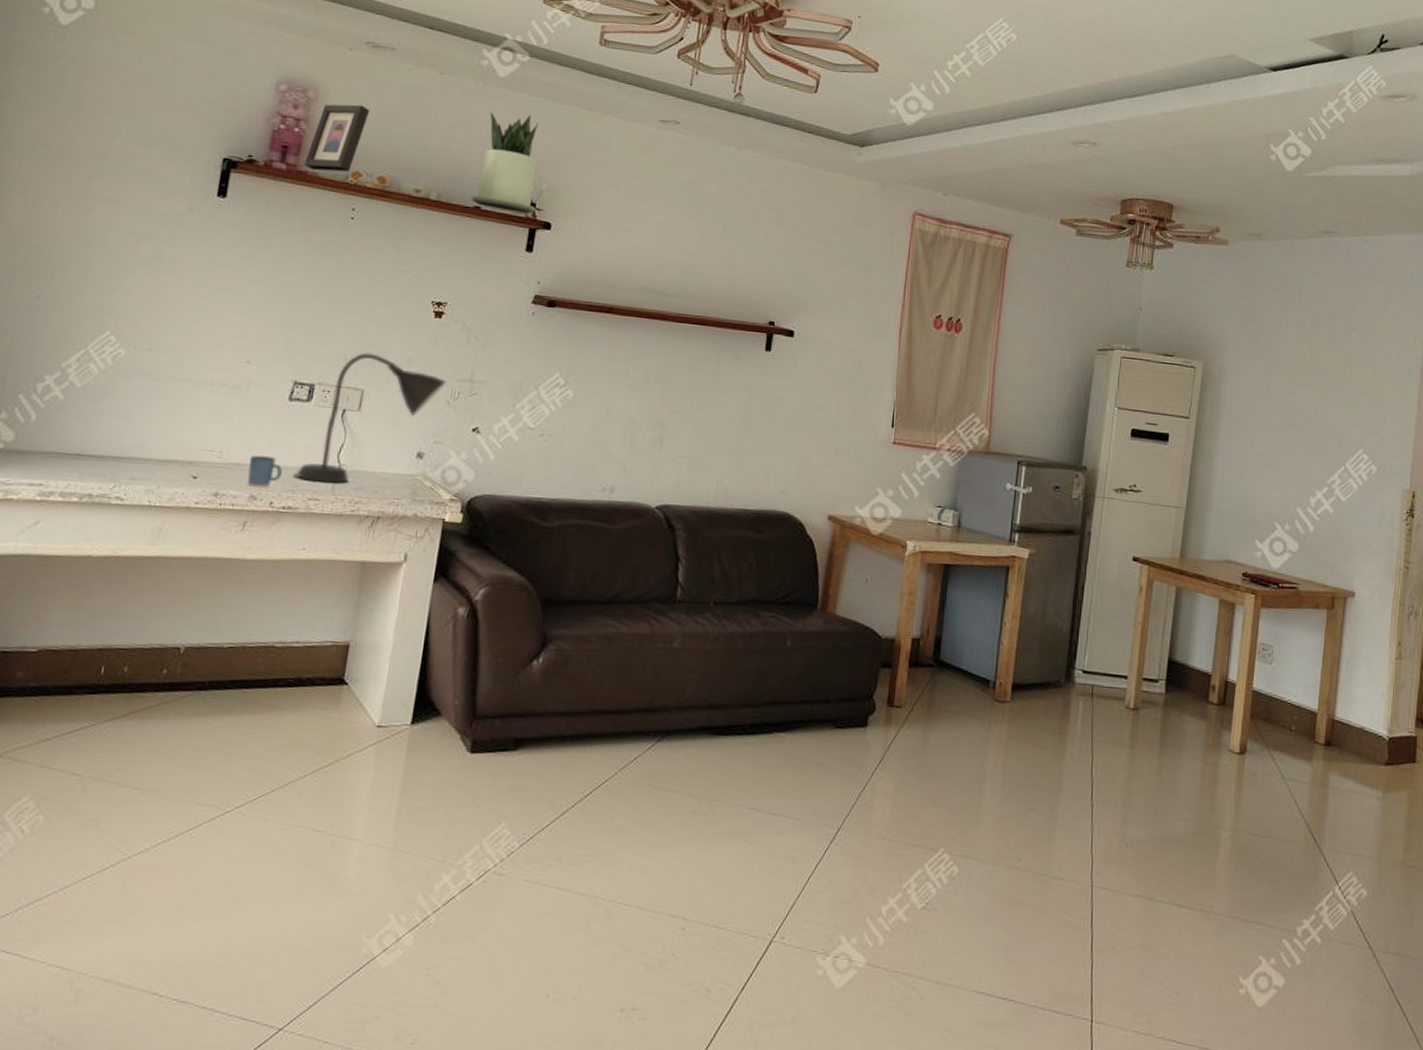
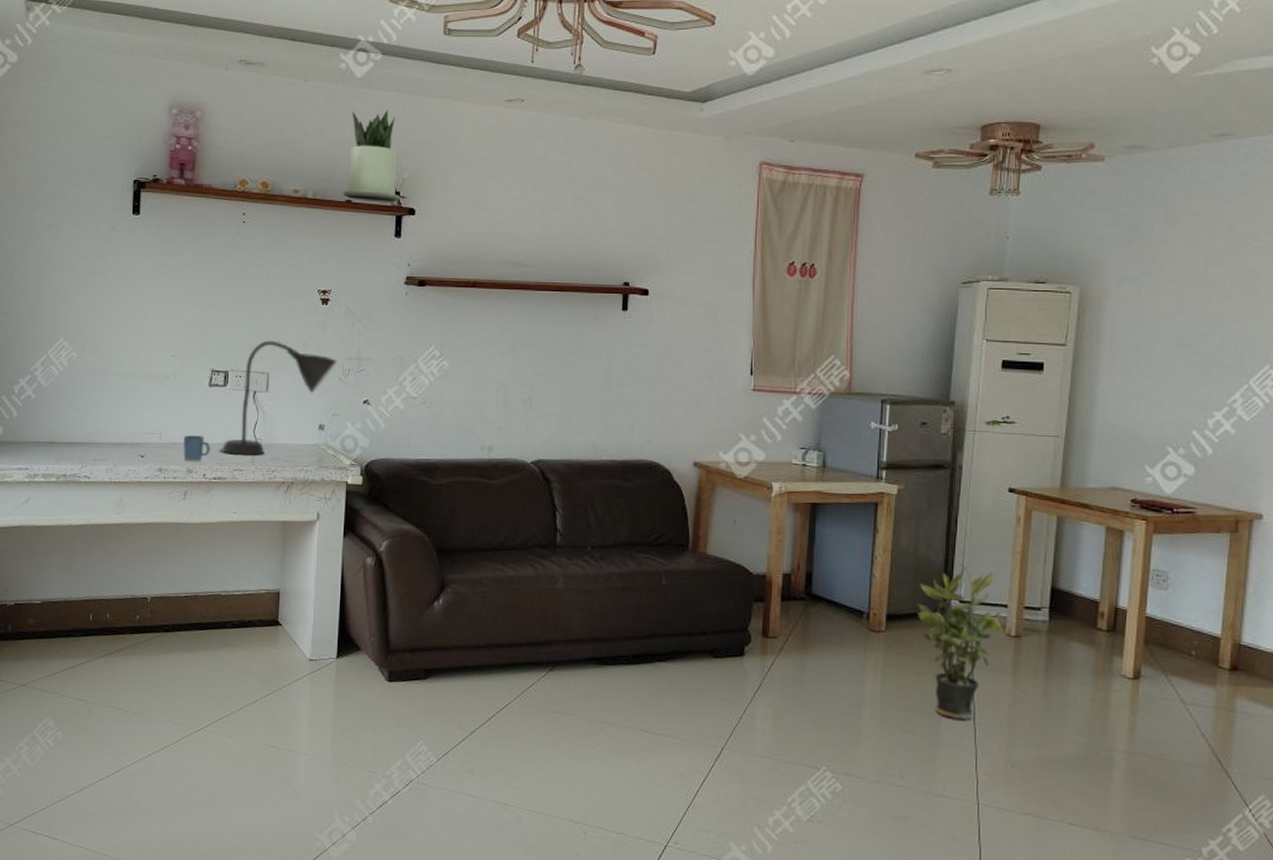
picture frame: present [304,104,371,172] -> none [199,119,249,183]
potted plant: none [1042,633,1123,797] -> present [916,564,1004,721]

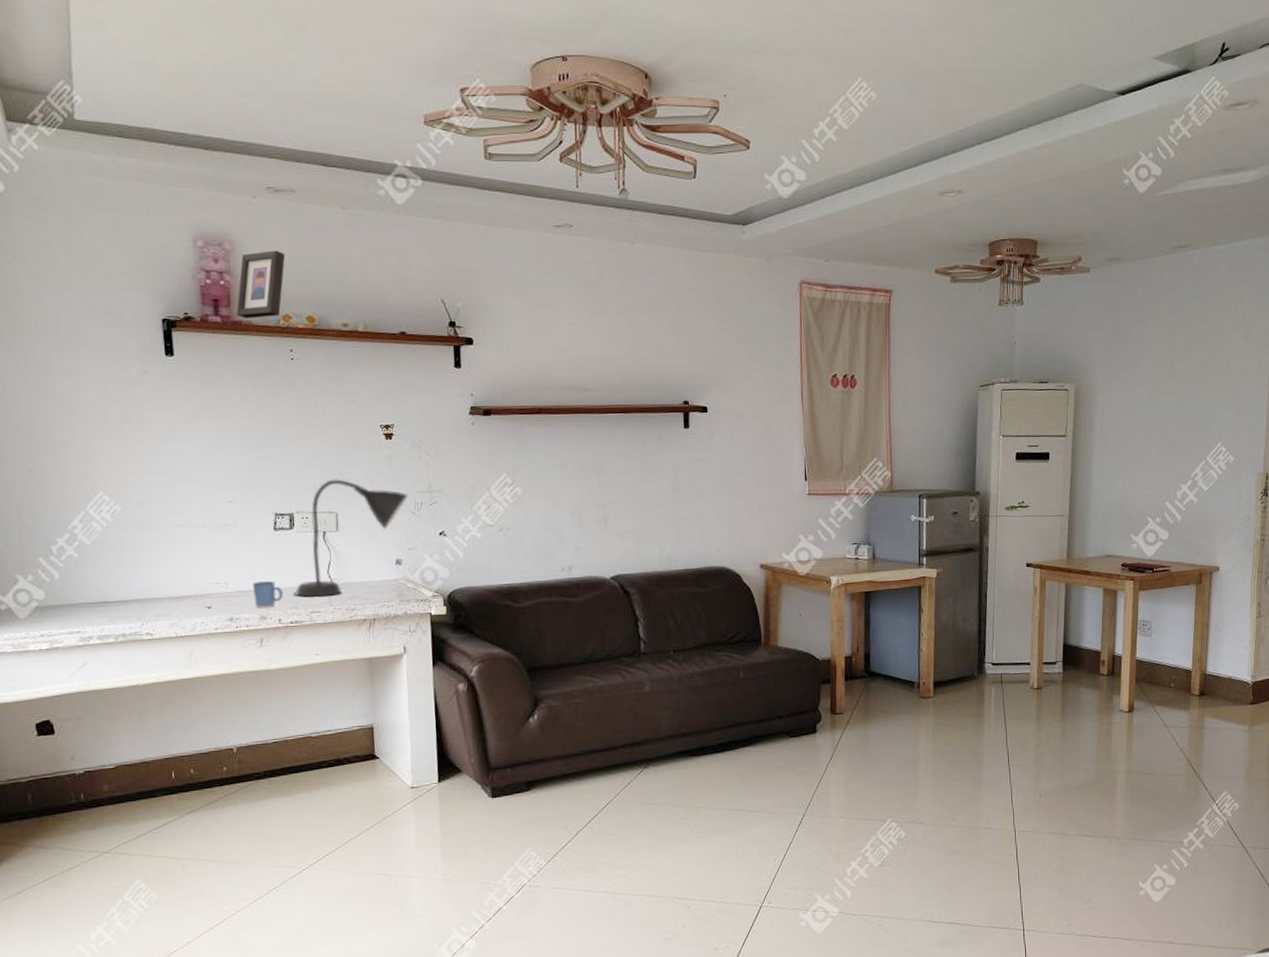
picture frame: none [199,119,249,183] -> present [236,250,286,319]
planter: present [342,110,400,204] -> none [395,238,456,335]
potted plant: present [916,564,1004,721] -> none [957,632,1028,764]

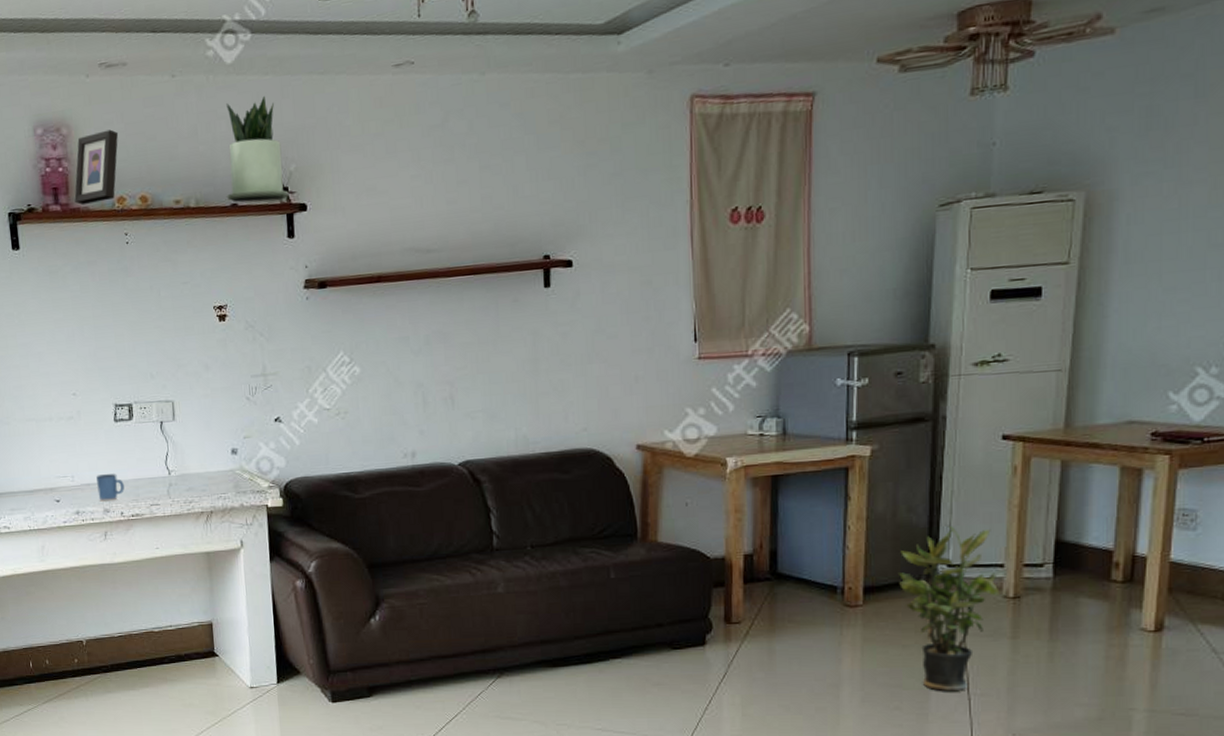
desk lamp: present [293,479,409,598] -> none [134,366,243,490]
planter: none [395,238,456,335] -> present [226,96,289,205]
potted plant: none [957,632,1028,764] -> present [897,525,1000,692]

